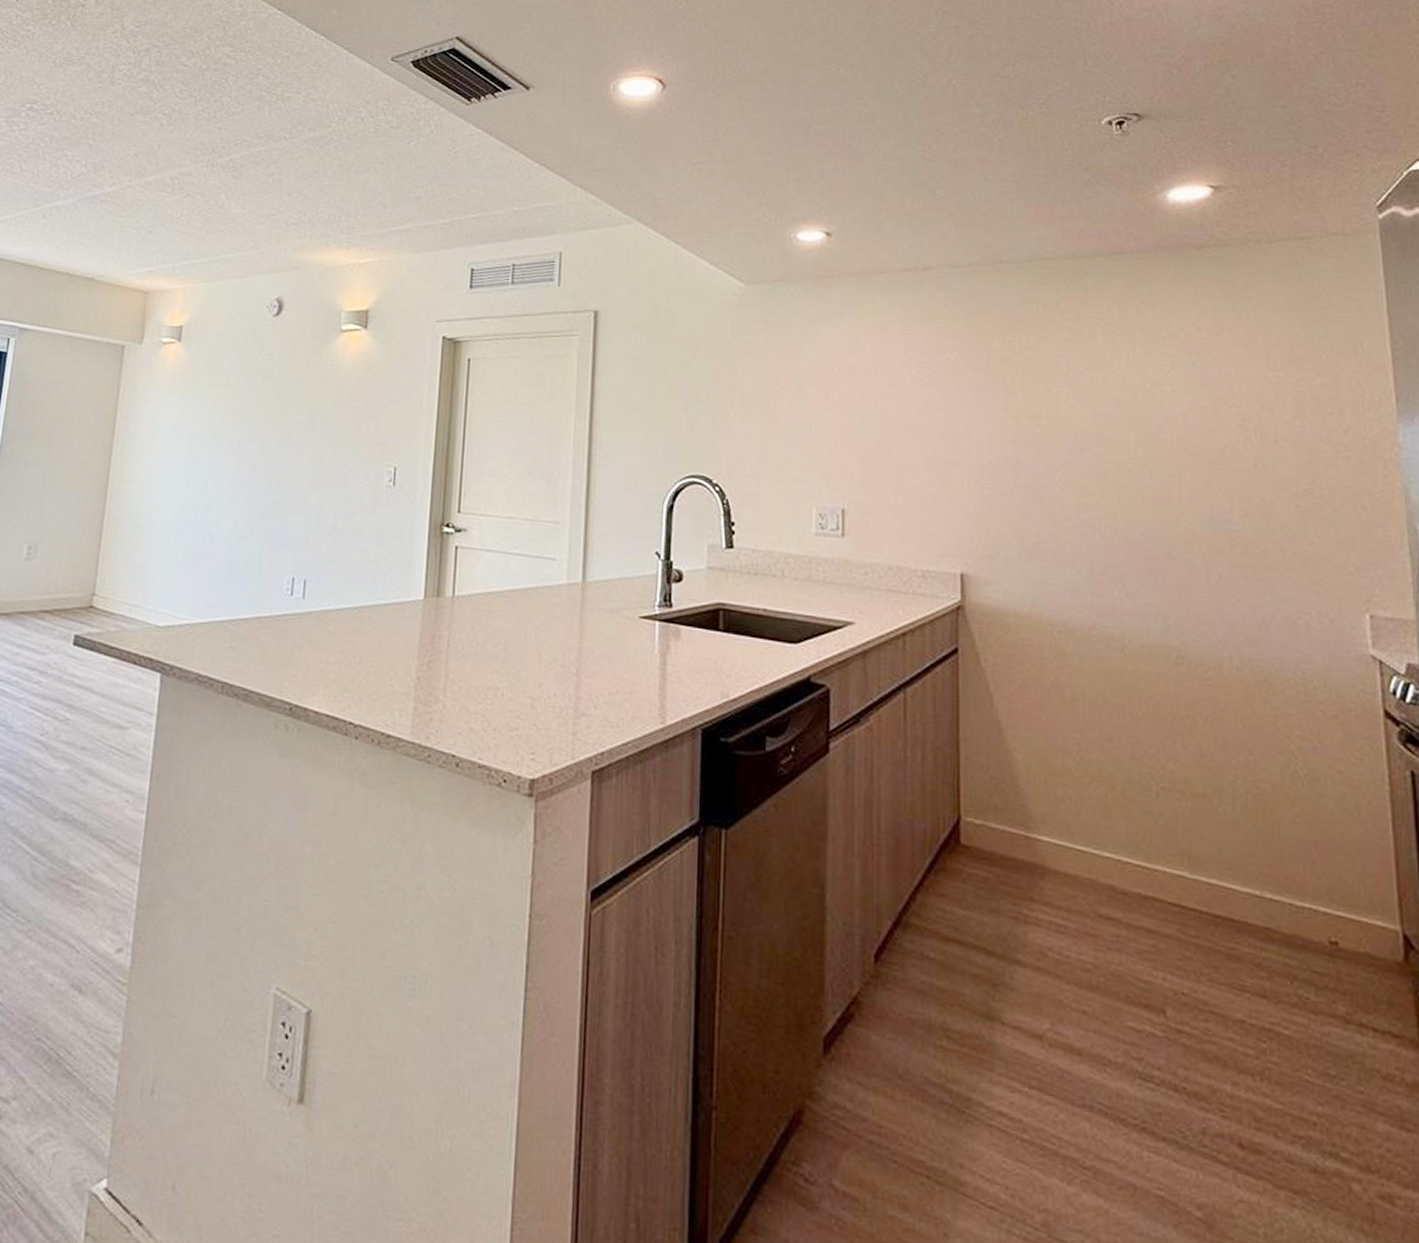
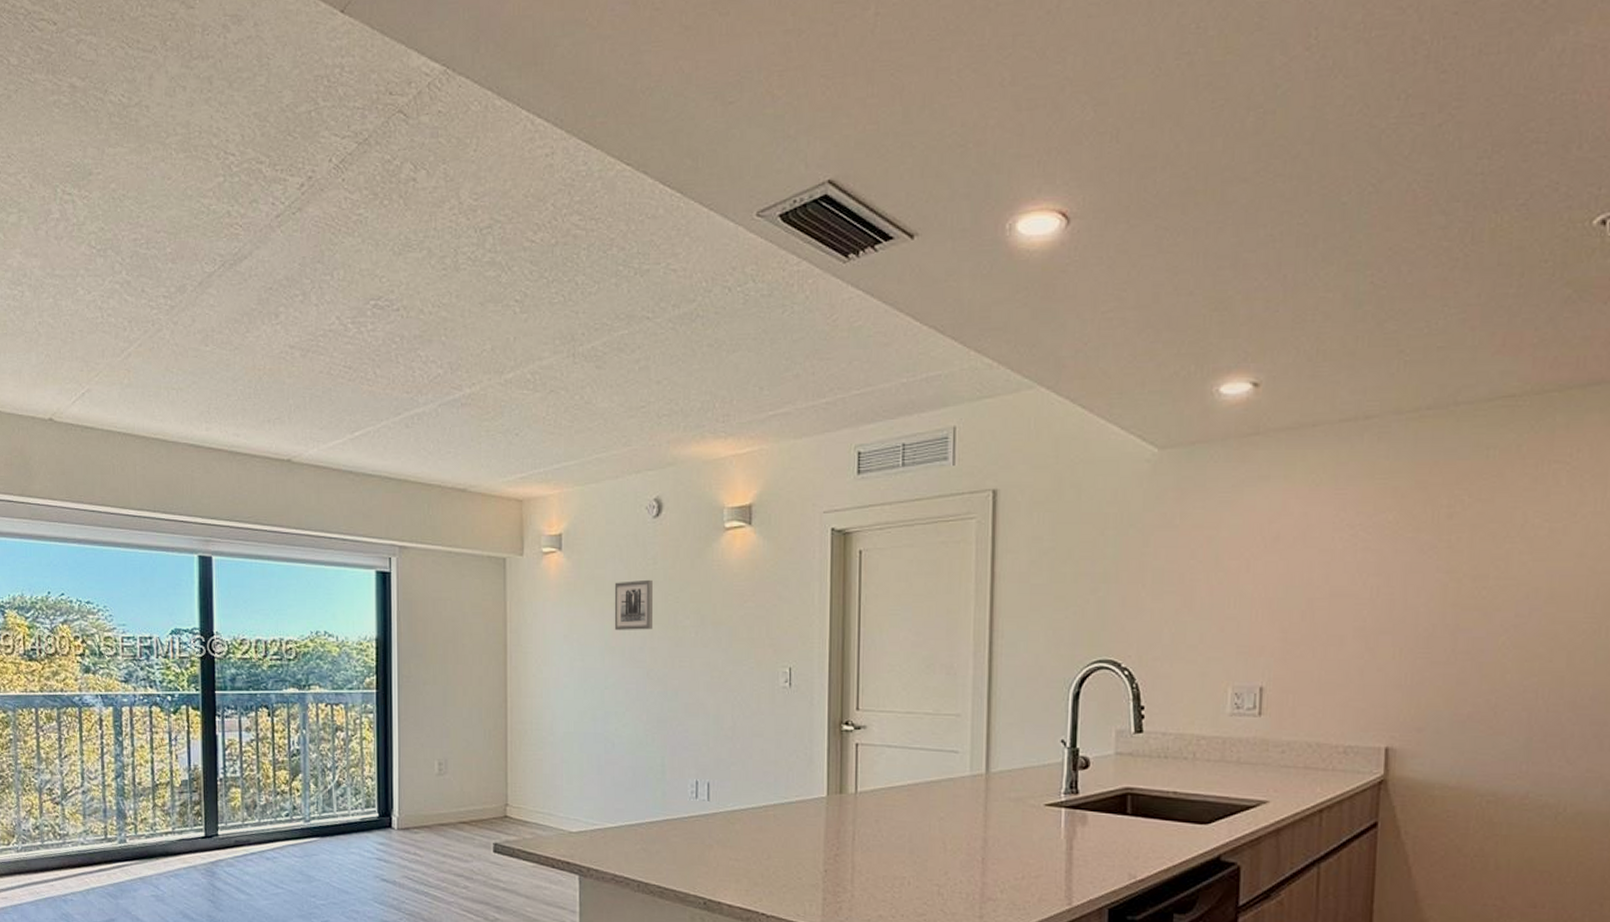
wall art: none [224,374,267,423] -> present [614,579,653,630]

